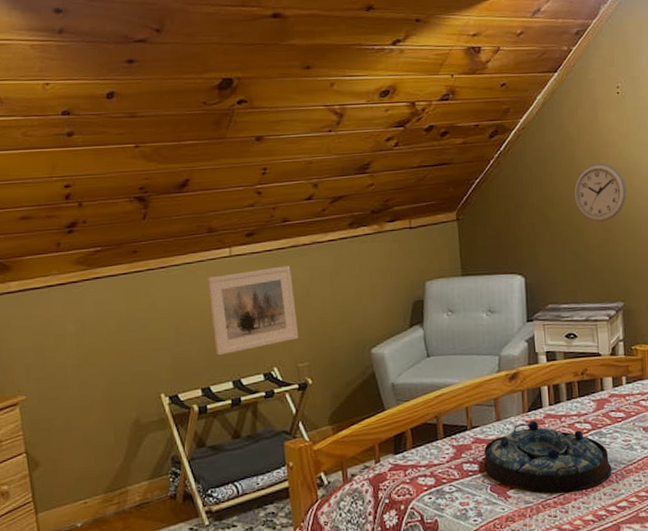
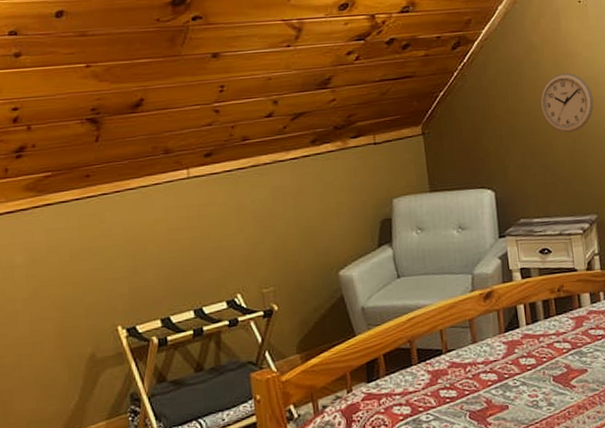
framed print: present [207,265,299,356] -> none [164,186,263,284]
serving tray: present [484,420,612,493] -> none [461,341,595,418]

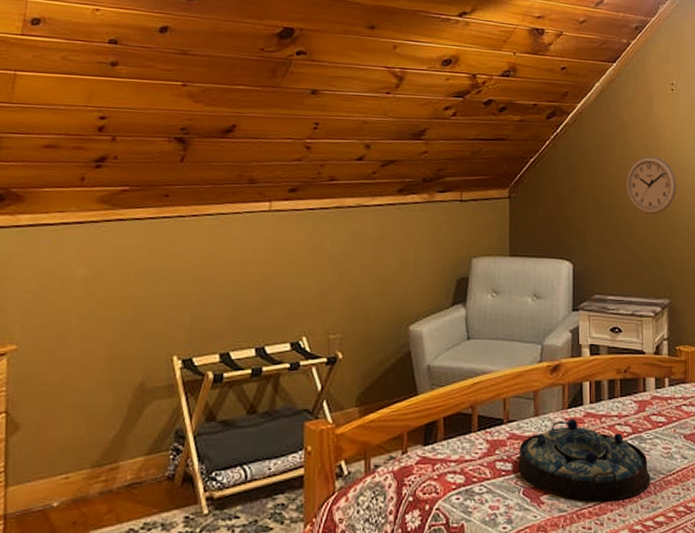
serving tray: none [461,341,595,418] -> present [518,418,650,502]

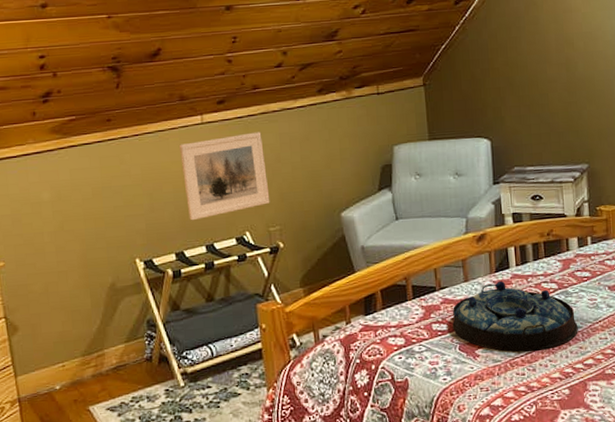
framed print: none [240,227,334,318] -> present [179,132,270,221]
wall clock: present [626,156,677,215] -> none [538,28,590,86]

